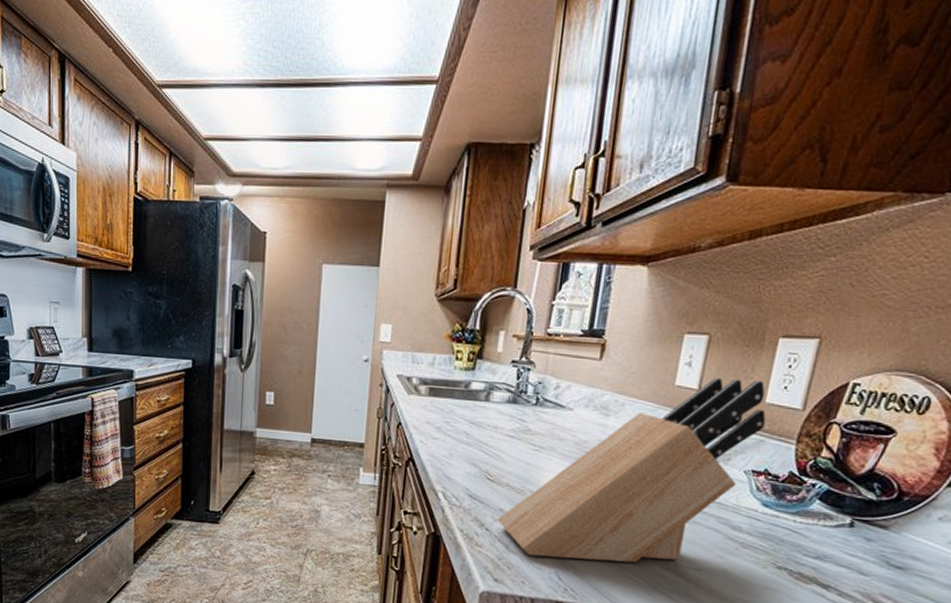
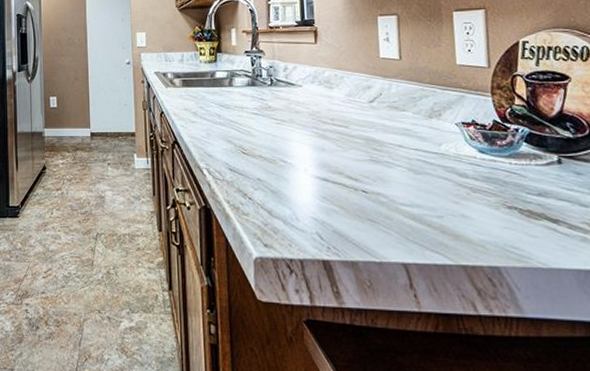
knife block: present [497,377,766,563] -> none [257,47,462,219]

